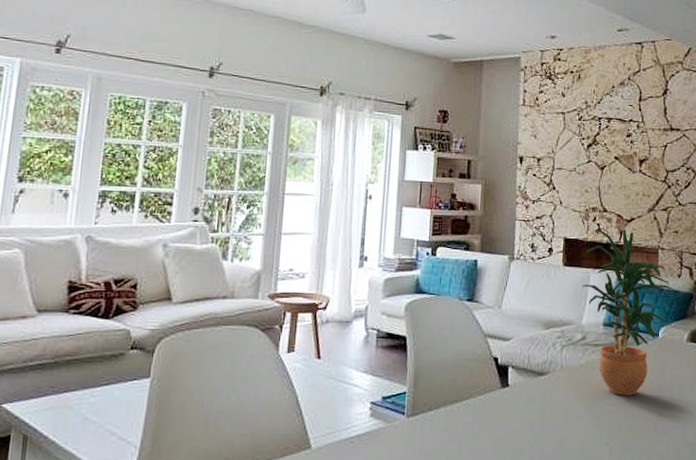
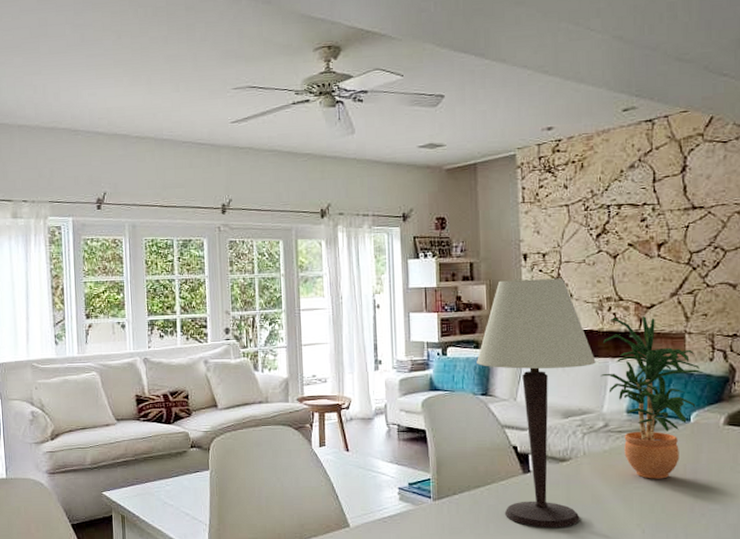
table lamp: none [465,181,579,447] -> present [477,278,596,527]

